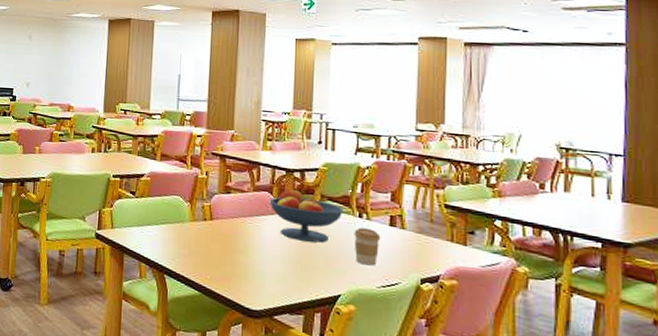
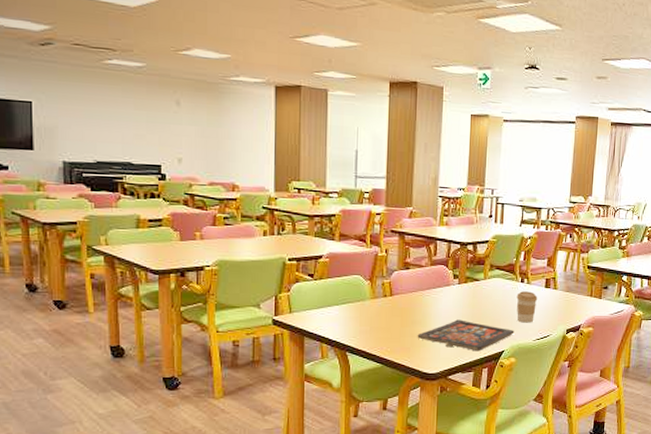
board game: none [239,252,353,292] -> present [417,319,515,352]
fruit bowl: present [269,188,344,243] -> none [445,261,509,308]

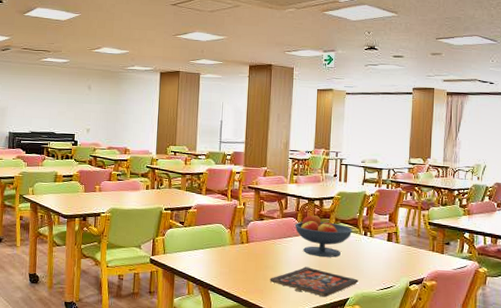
fruit bowl: none [445,261,509,308] -> present [294,214,353,257]
coffee cup: present [516,291,538,323] -> none [360,243,381,274]

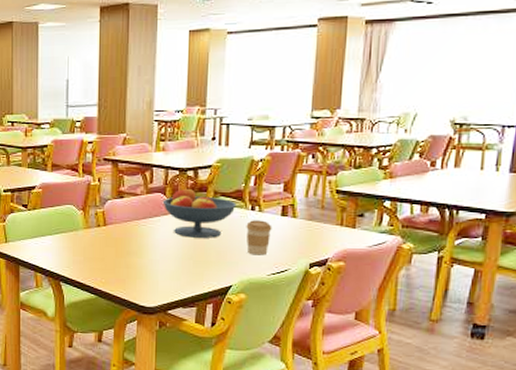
board game: present [269,267,359,297] -> none [133,250,244,286]
coffee cup: none [360,243,381,274] -> present [246,220,272,256]

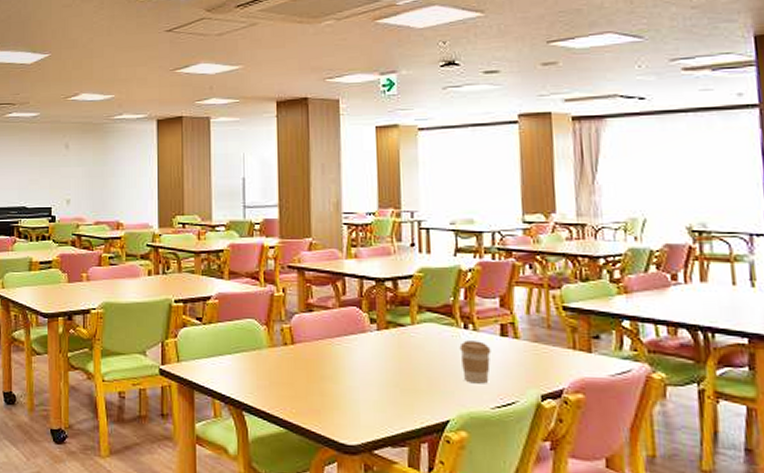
fruit bowl: present [162,188,237,238] -> none [358,301,446,362]

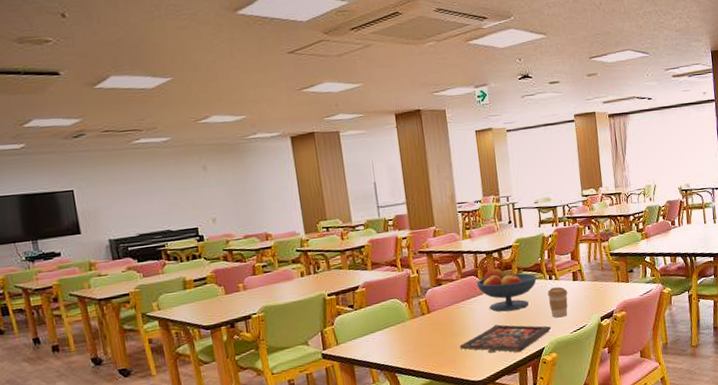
board game: none [328,376,462,420] -> present [459,324,551,353]
fruit bowl: none [358,301,446,362] -> present [476,269,537,312]

